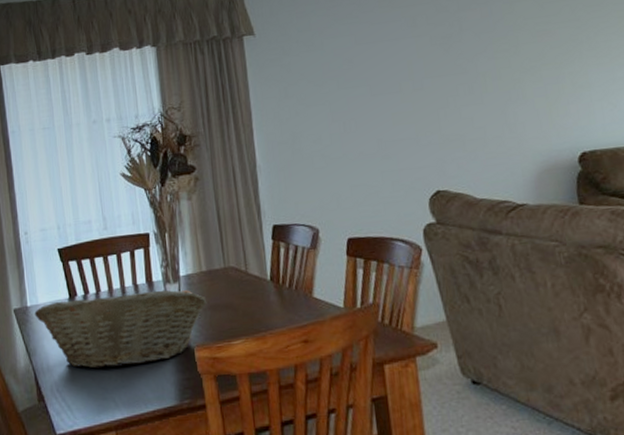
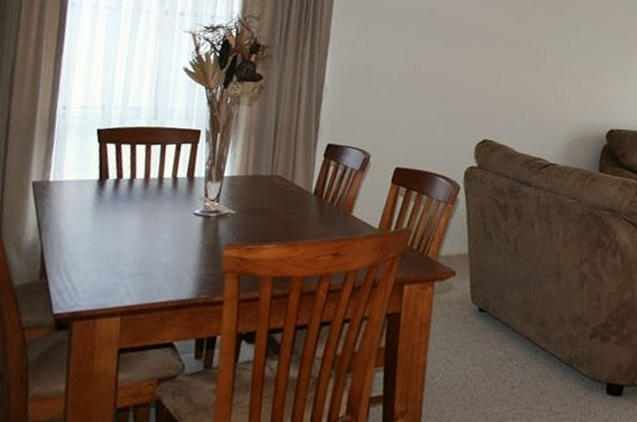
fruit basket: present [34,289,207,369] -> none [55,181,246,256]

